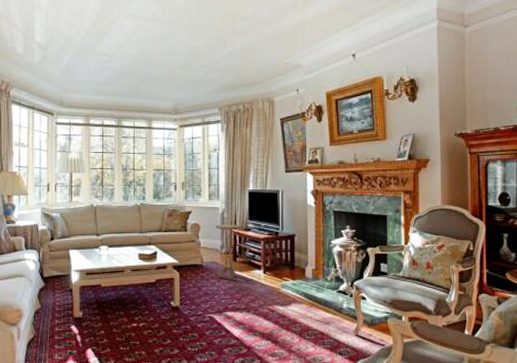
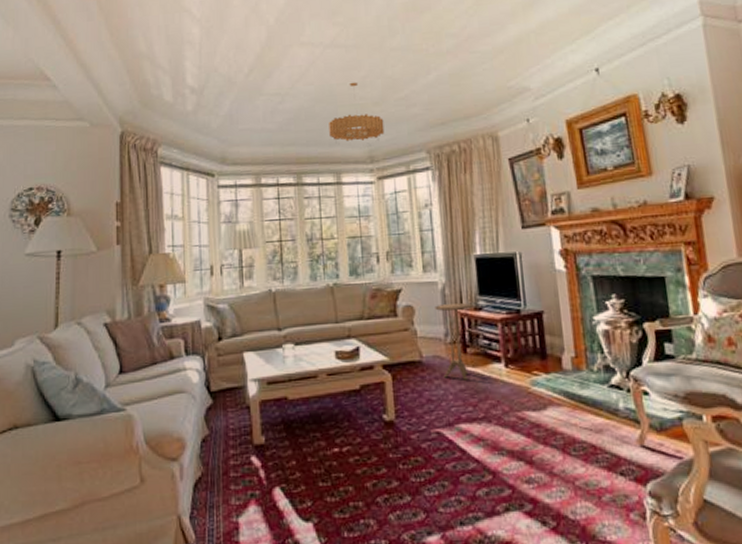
chandelier: none [145,49,188,97] -> present [329,82,385,142]

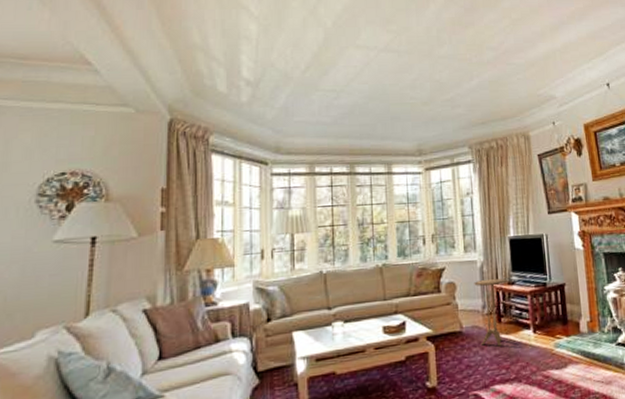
chandelier: present [329,82,385,142] -> none [381,83,432,136]

